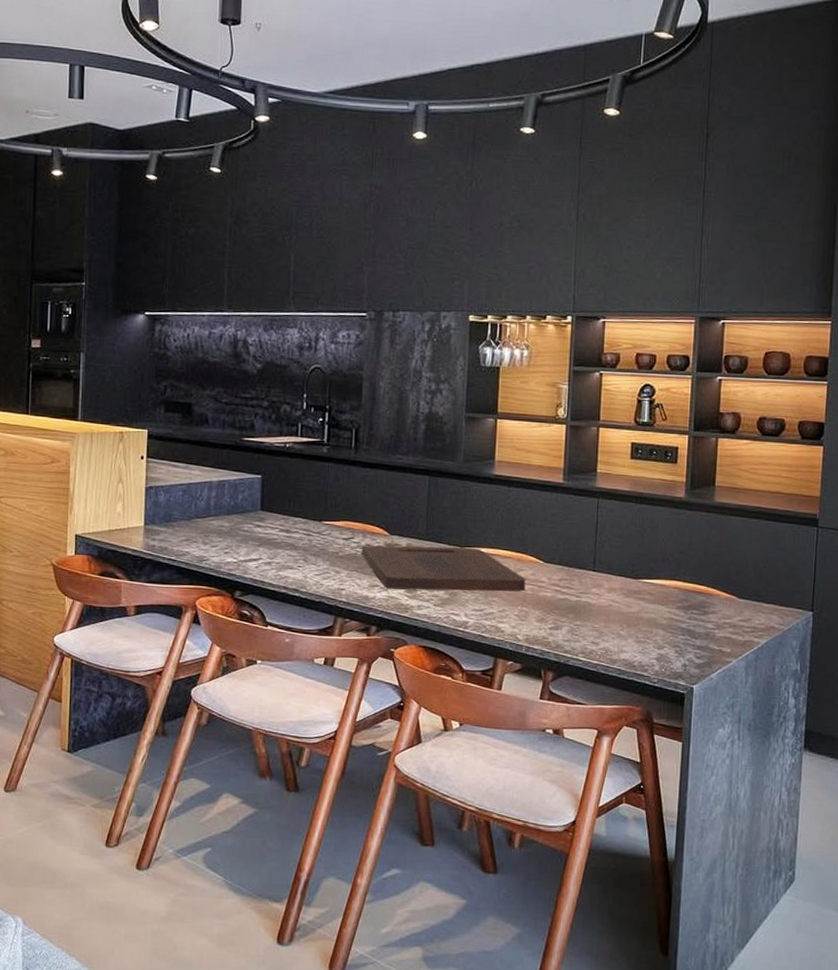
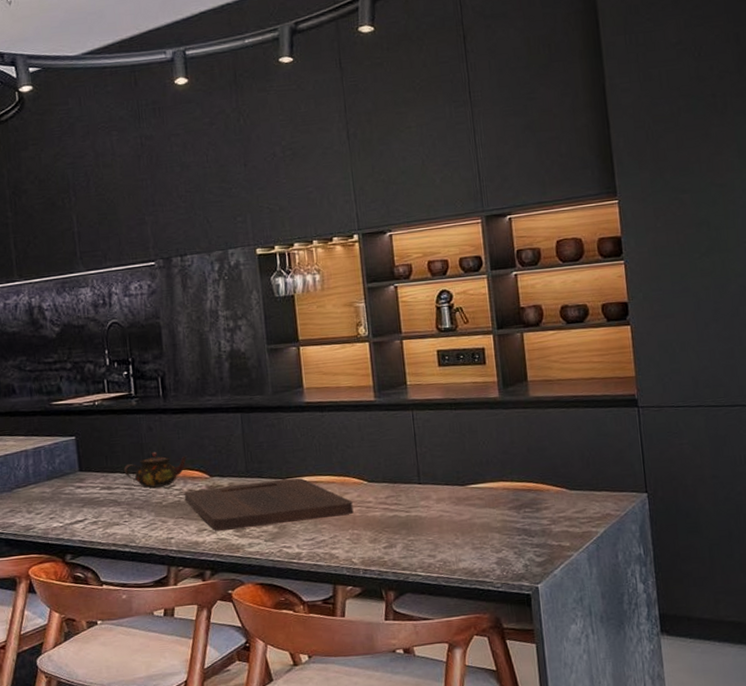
teapot: none [305,501,370,538] -> present [124,451,187,488]

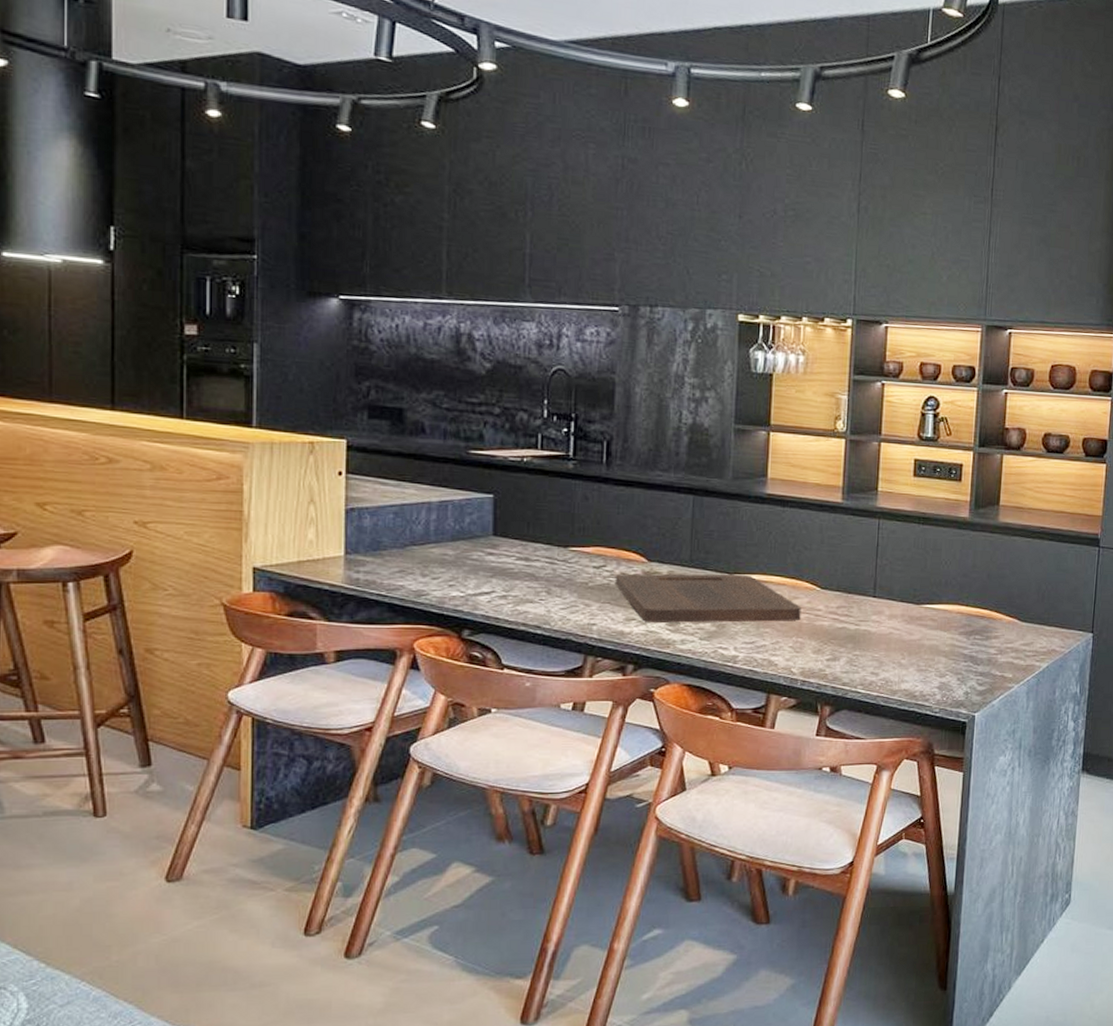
teapot: present [124,451,187,488] -> none [548,524,625,566]

